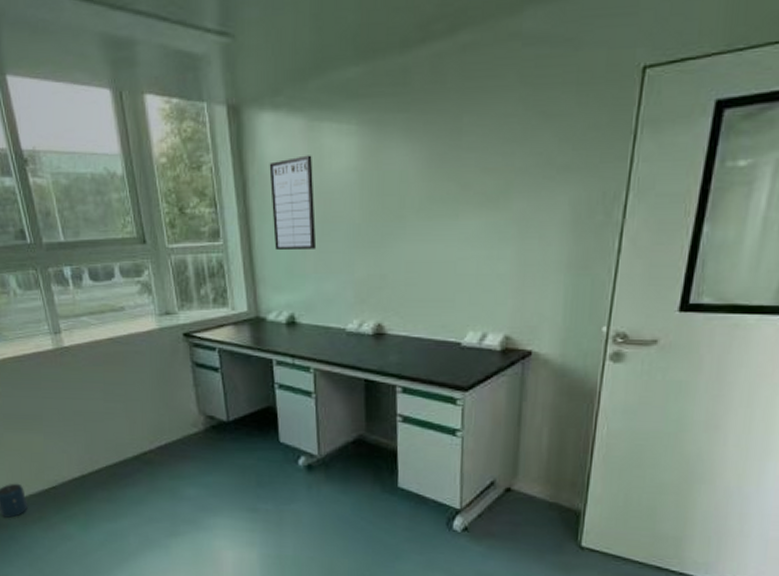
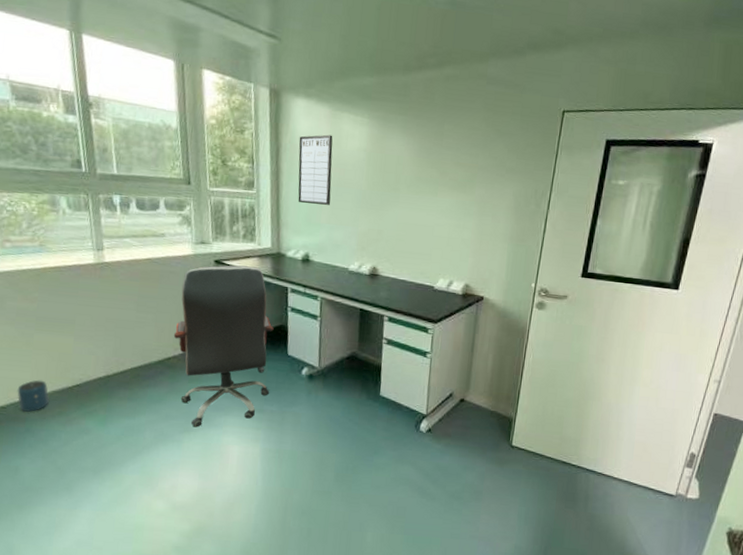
office chair: none [147,336,263,531] -> present [173,265,274,428]

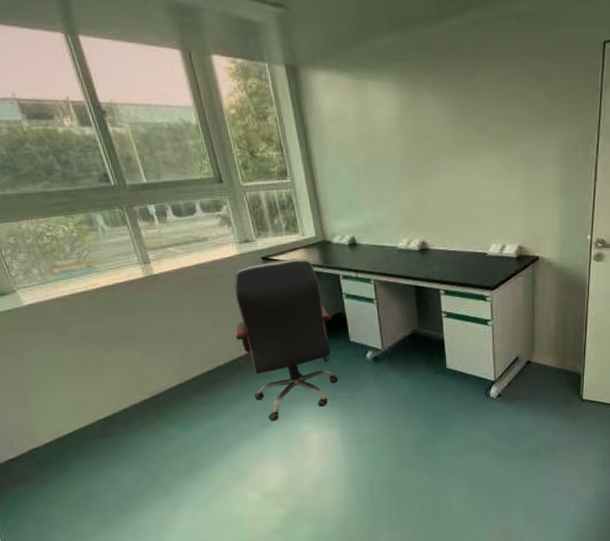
speaker: present [17,380,49,412] -> none [98,396,131,427]
writing board: present [297,134,333,205] -> none [325,107,369,185]

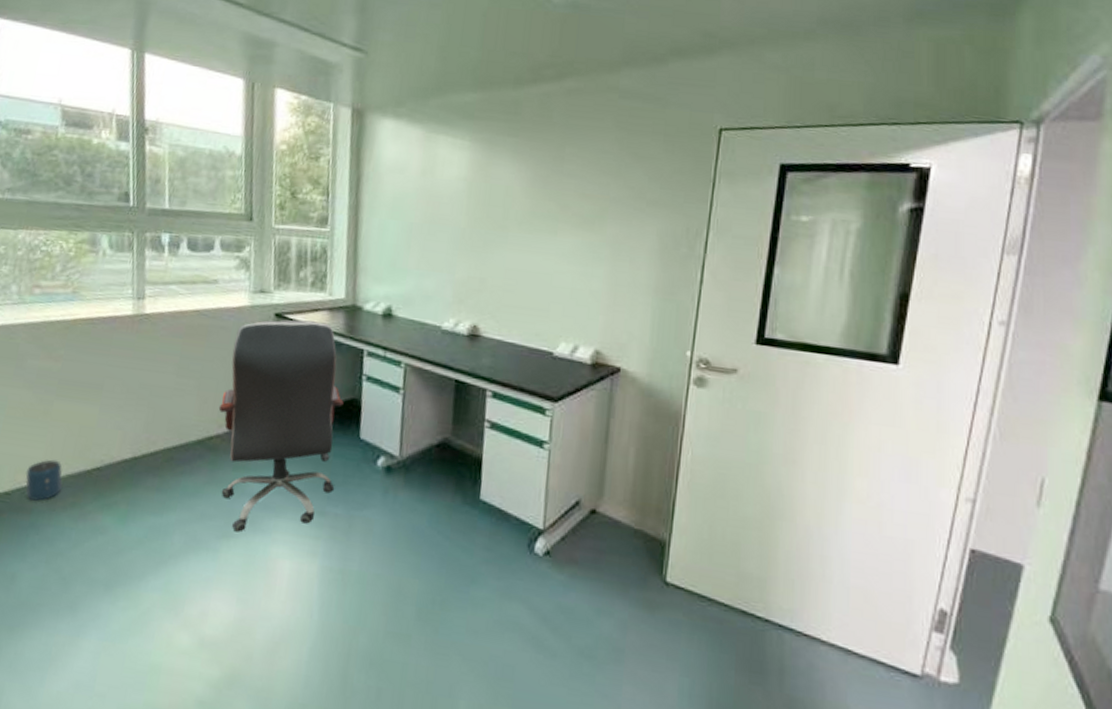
speaker: none [98,396,131,427] -> present [25,459,63,501]

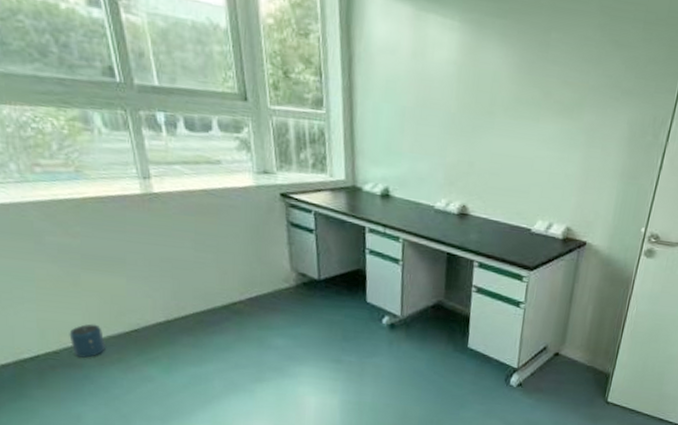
office chair: present [218,320,344,532] -> none [238,199,351,377]

